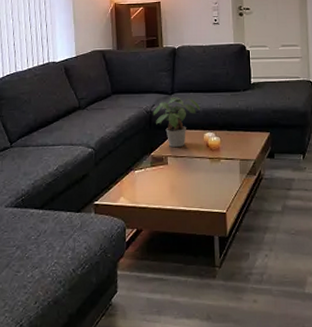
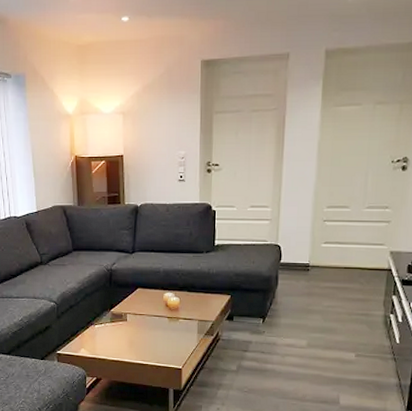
potted plant: present [152,97,201,148] -> none [113,256,162,306]

